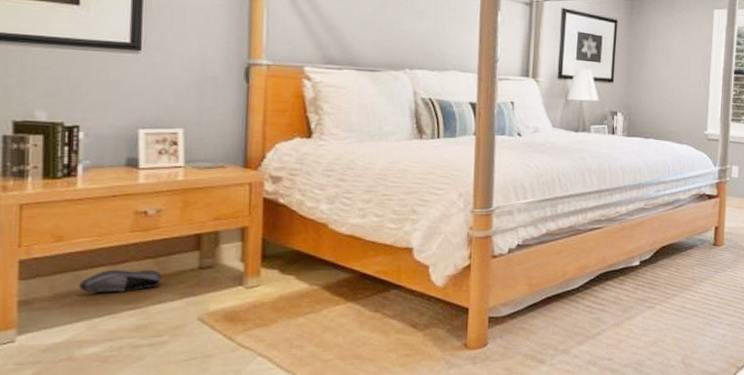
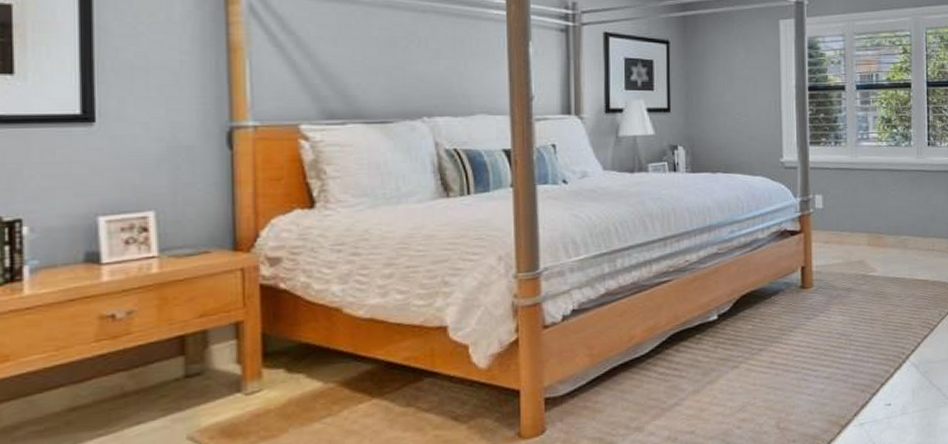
shoe: present [79,269,161,293] -> none [33,384,138,421]

